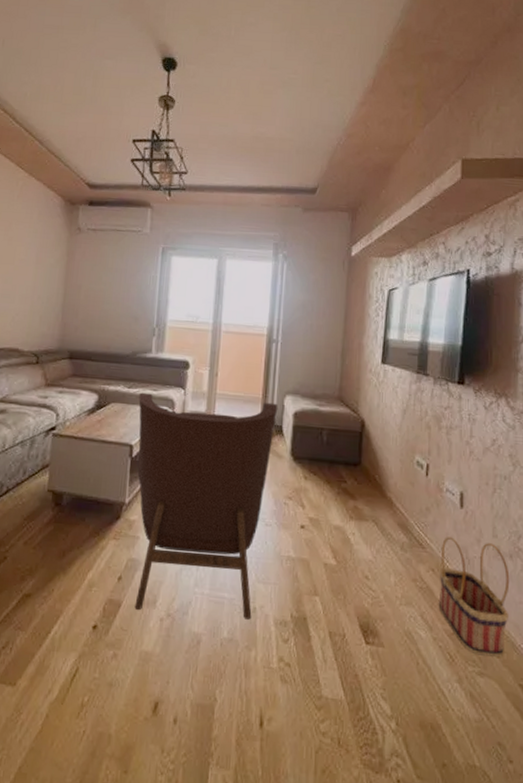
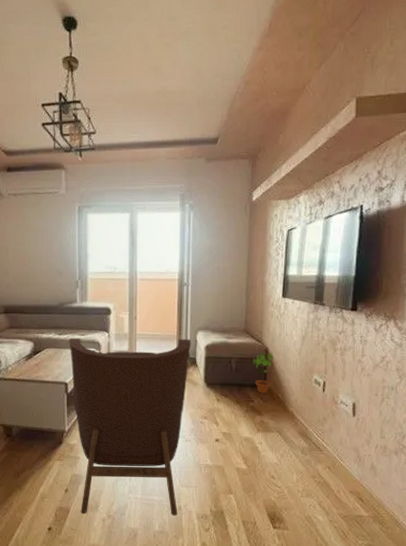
potted plant: none [347,425,371,474] -> present [253,353,274,394]
basket: present [438,537,510,657] -> none [334,440,395,532]

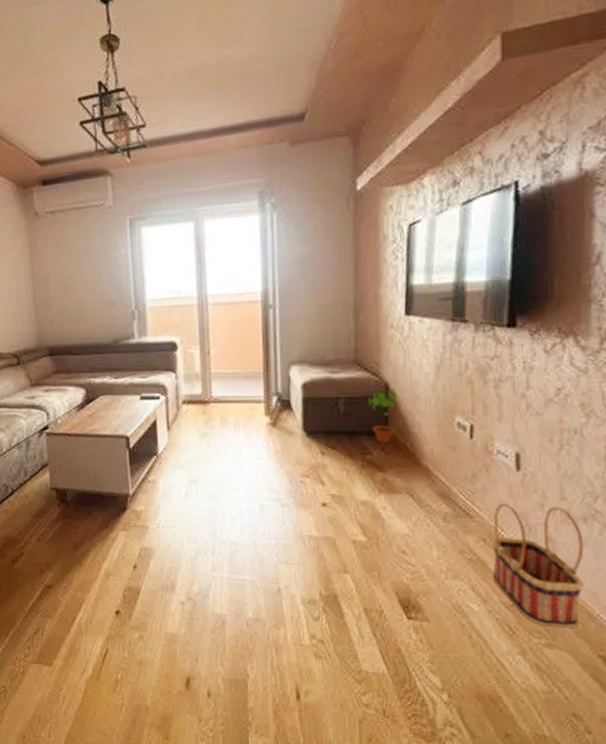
armchair: present [69,338,192,516] -> none [128,376,284,600]
basket: none [334,440,395,532] -> present [492,503,584,628]

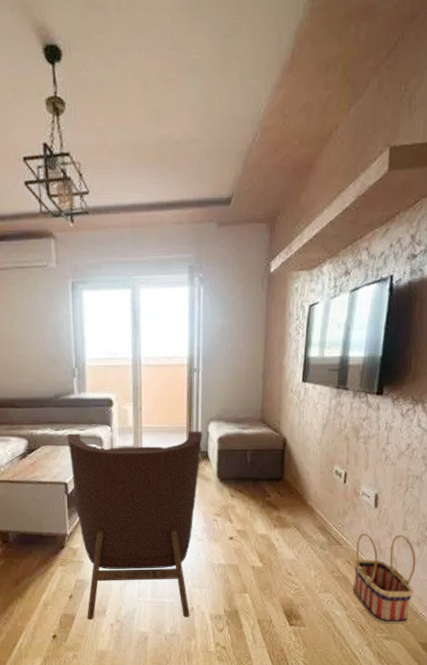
armchair: none [128,376,284,600] -> present [67,430,203,620]
potted plant: present [368,389,397,443] -> none [270,443,292,488]

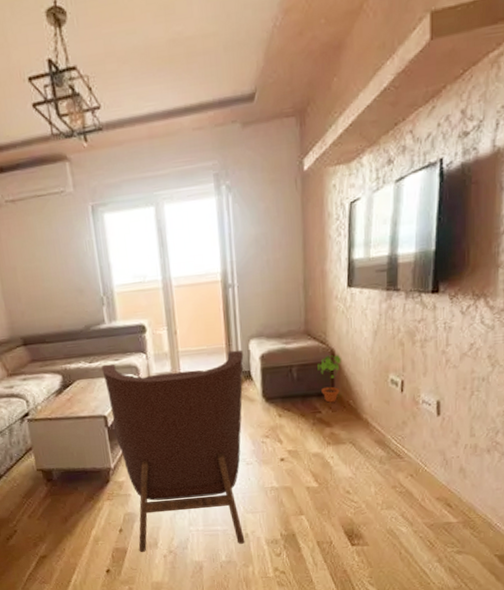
potted plant: none [270,443,292,488] -> present [317,355,341,403]
basket: present [352,533,416,624] -> none [418,442,487,538]

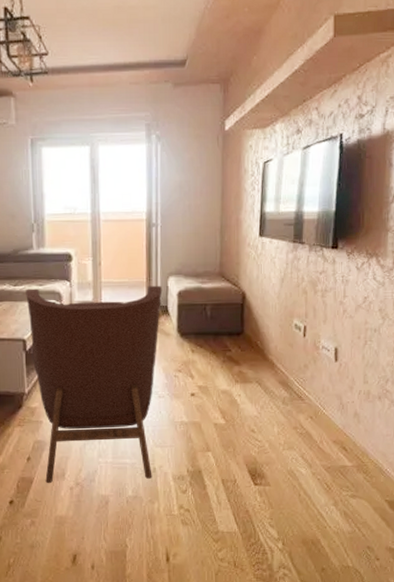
potted plant: present [317,355,341,403] -> none [230,297,251,342]

